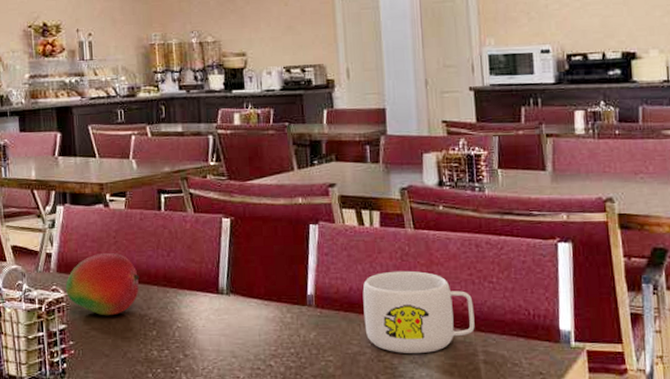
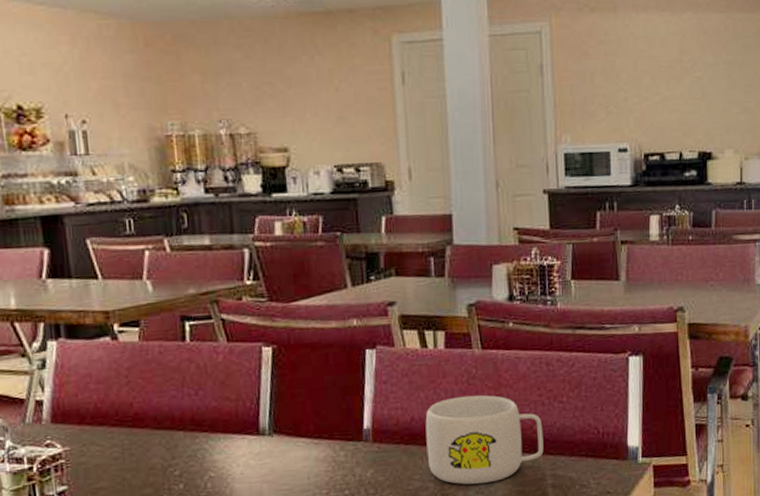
fruit: present [65,252,139,316] -> none [63,395,160,472]

